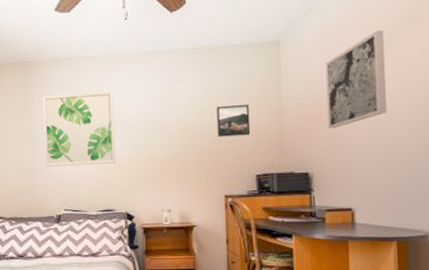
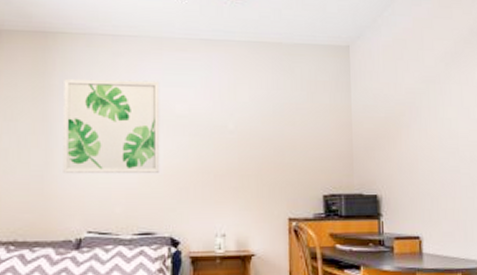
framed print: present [216,105,251,137] -> none [281,113,318,149]
wall art: present [325,29,387,129] -> none [394,47,451,148]

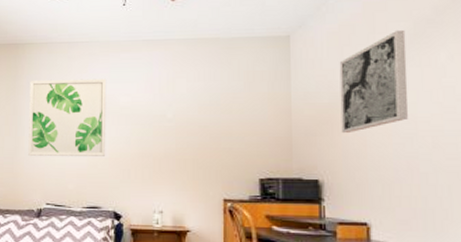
wall art: none [394,47,451,148] -> present [339,29,408,134]

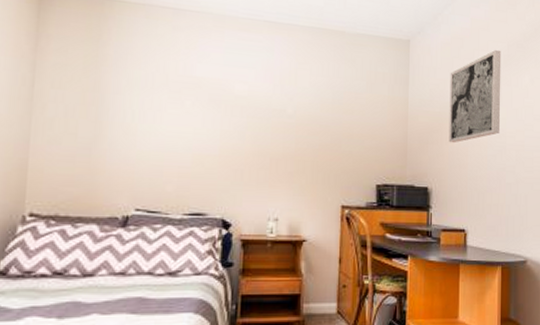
wall art: present [28,78,107,156] -> none [113,50,220,153]

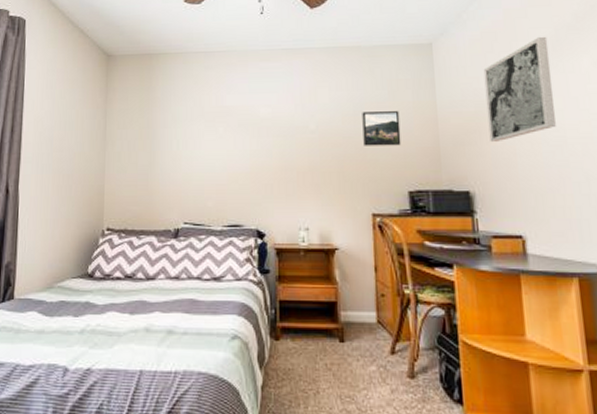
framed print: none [339,101,375,139] -> present [362,111,401,146]

